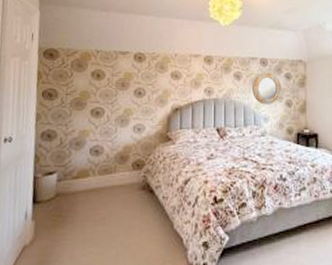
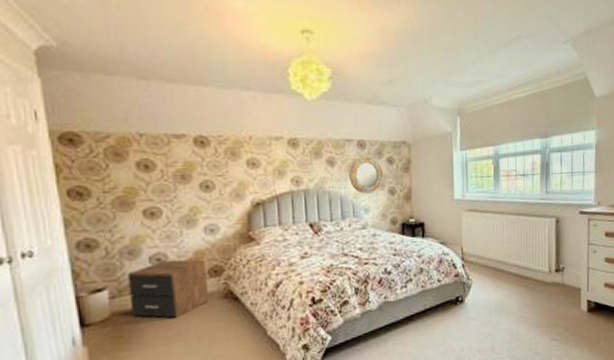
nightstand: none [70,152,132,203] -> present [127,259,209,318]

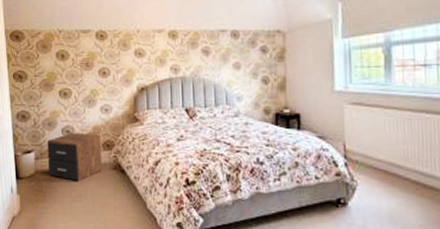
home mirror: present [349,157,384,194] -> none [223,46,257,83]

